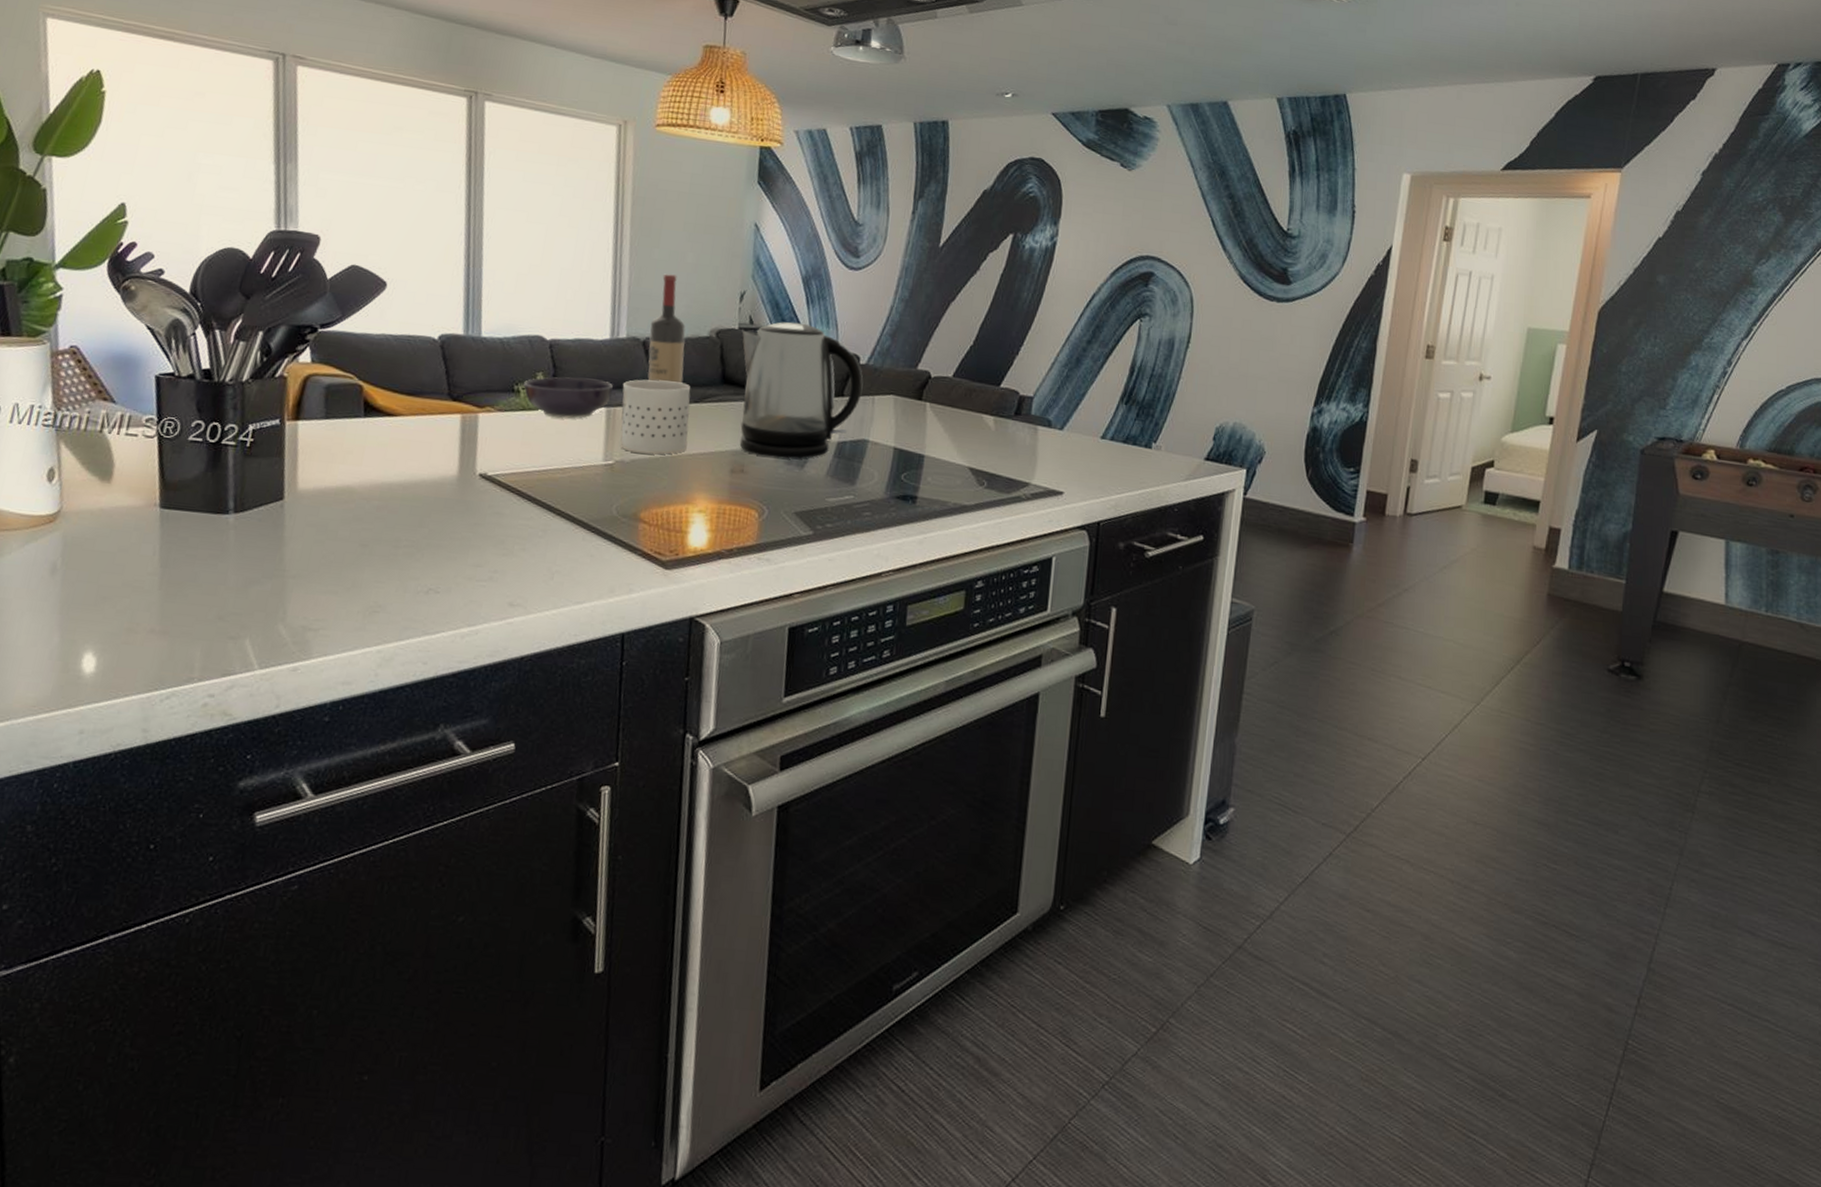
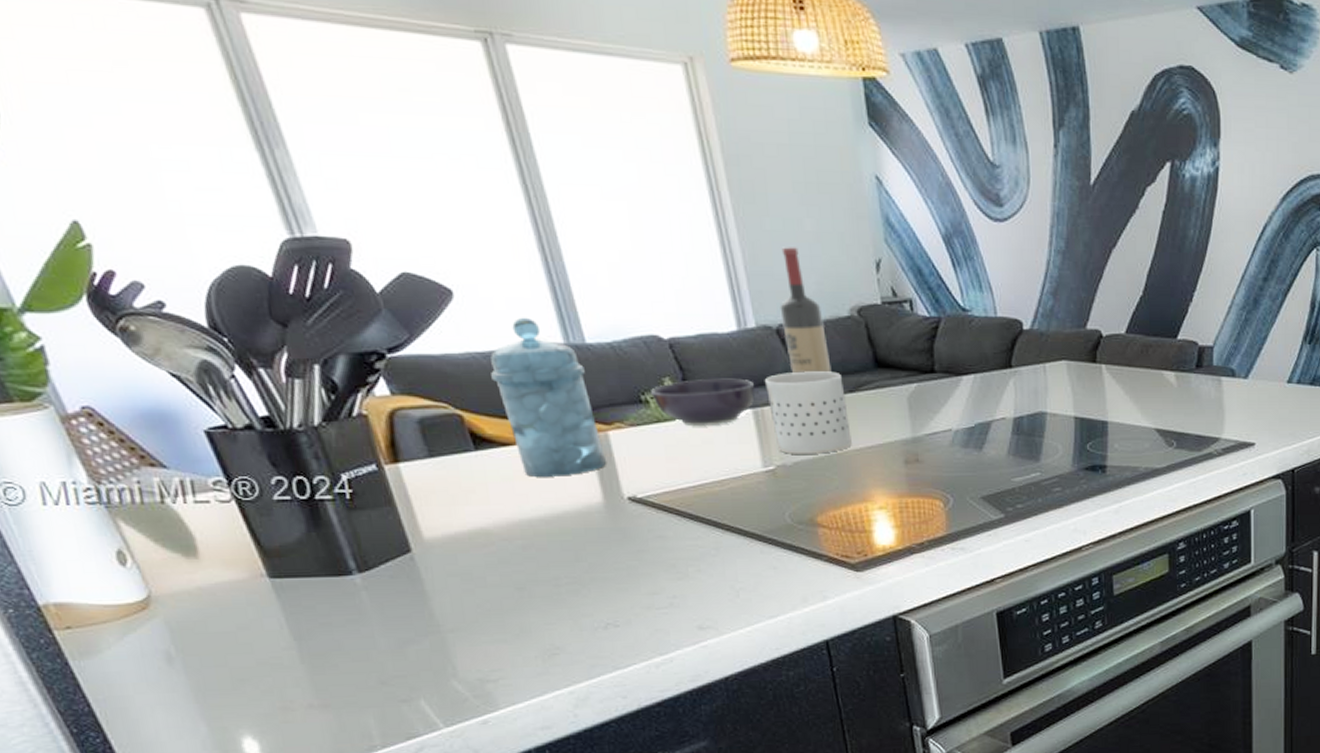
canister: none [396,309,474,449] -> present [490,317,607,477]
kettle: present [739,322,864,459] -> none [886,289,1031,442]

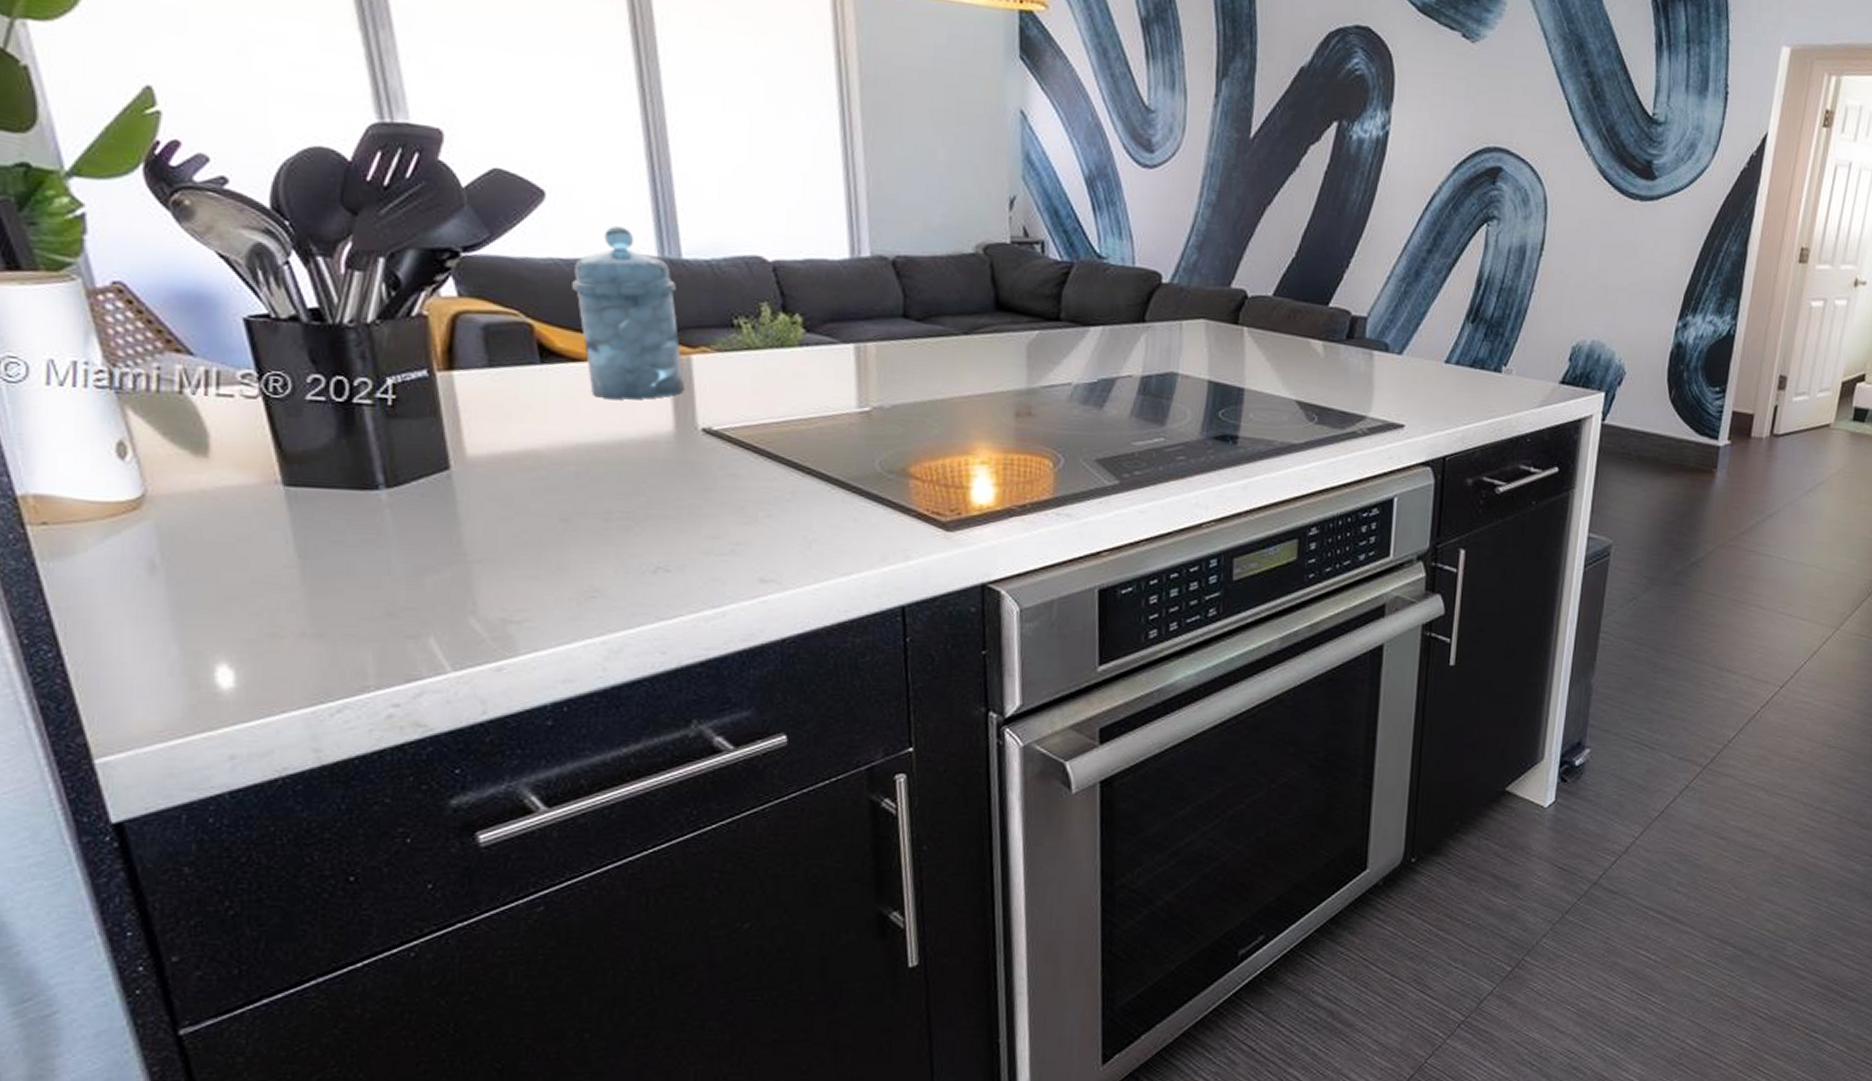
bowl: present [651,378,755,427] -> none [745,307,860,359]
mug: present [764,371,852,454] -> none [871,307,960,398]
wine bottle: present [780,247,832,374] -> none [899,175,948,312]

